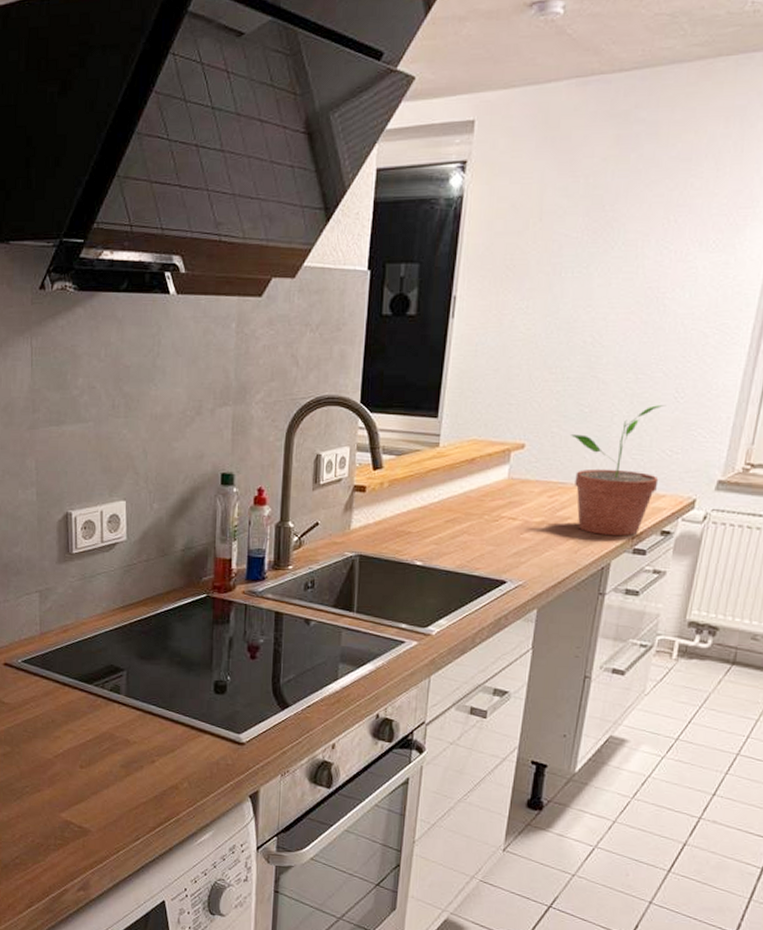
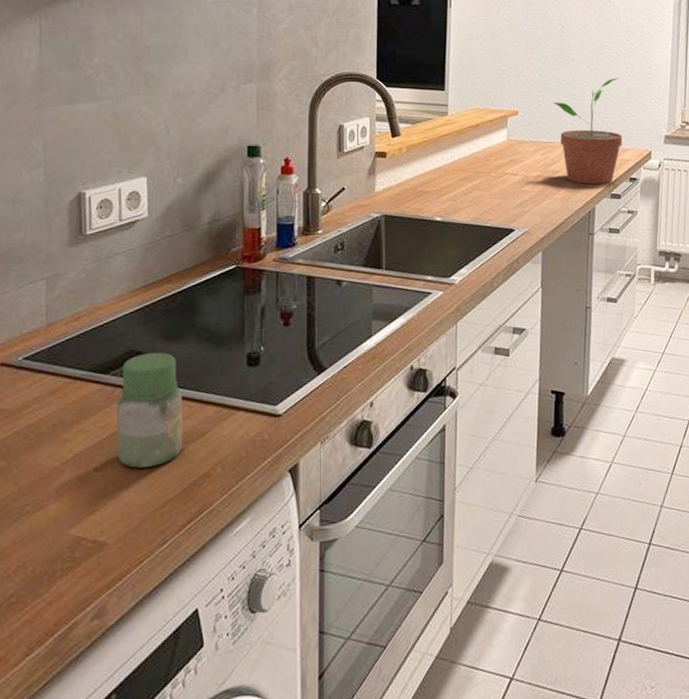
jar: none [98,669,155,772] -> present [116,352,183,468]

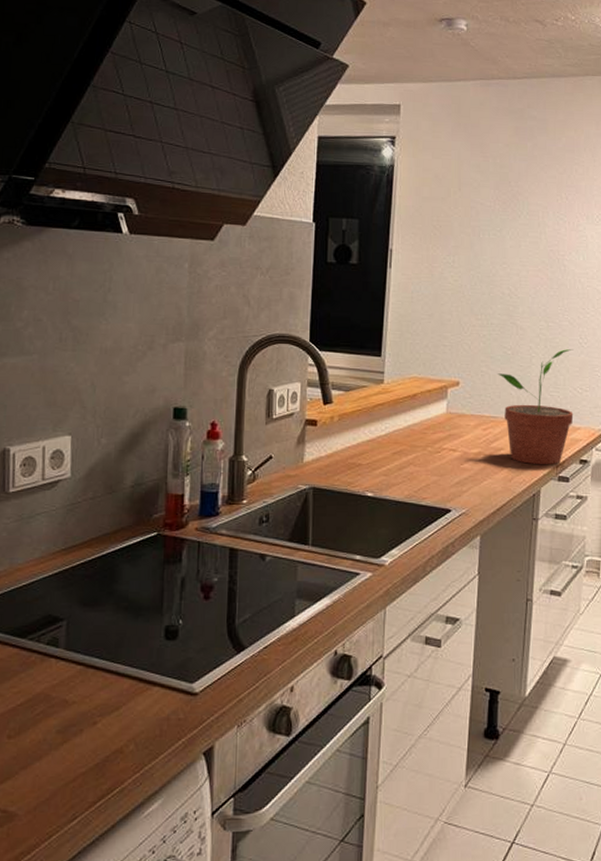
jar: present [116,352,183,468] -> none [30,618,98,738]

